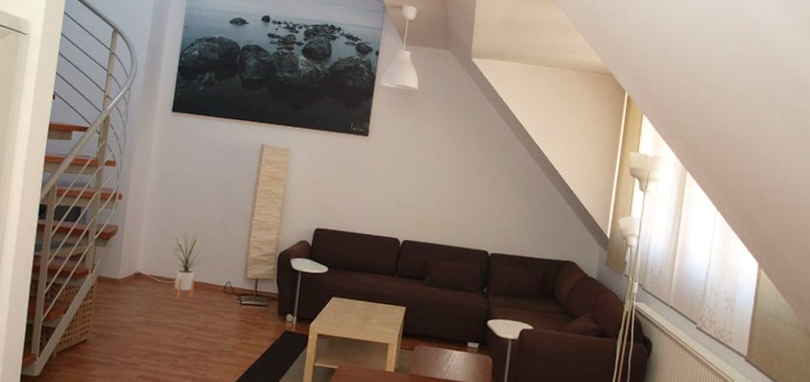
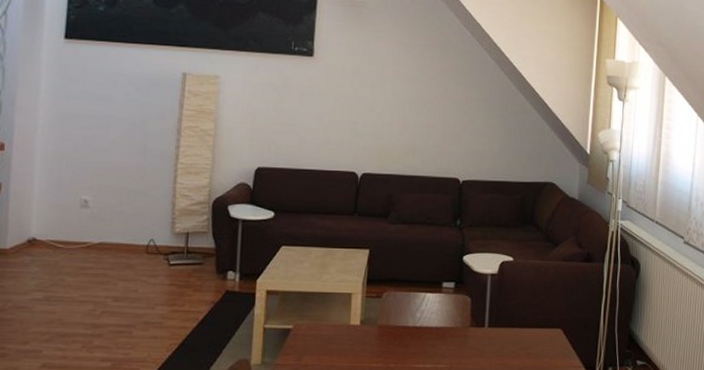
house plant: present [172,231,205,299] -> none [76,183,119,265]

